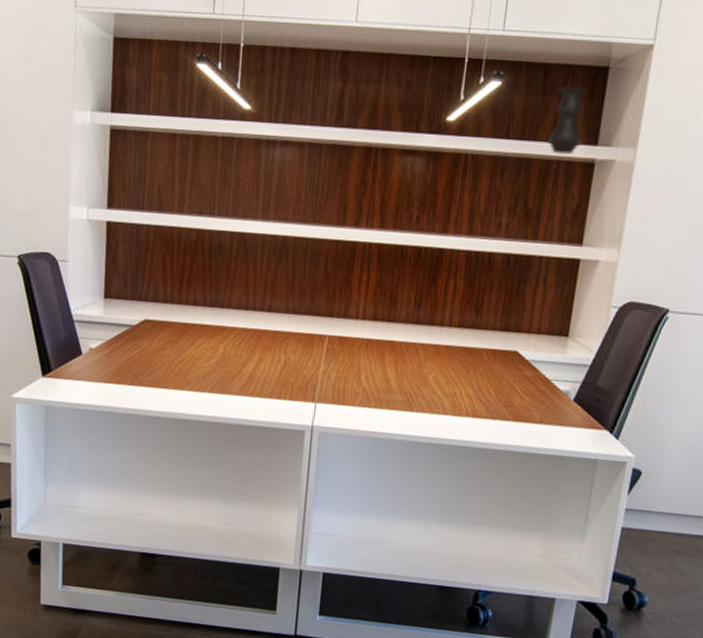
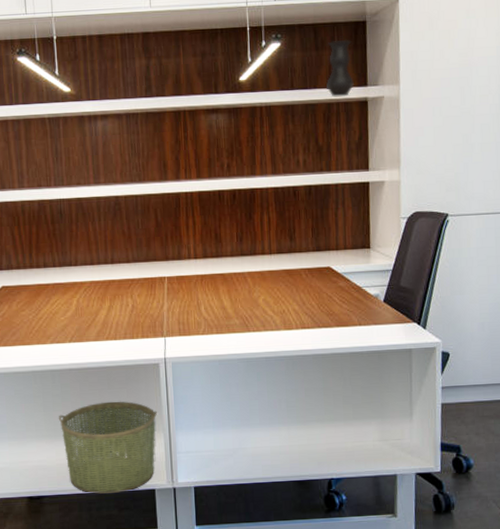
basket: none [186,464,296,566] -> present [59,402,158,494]

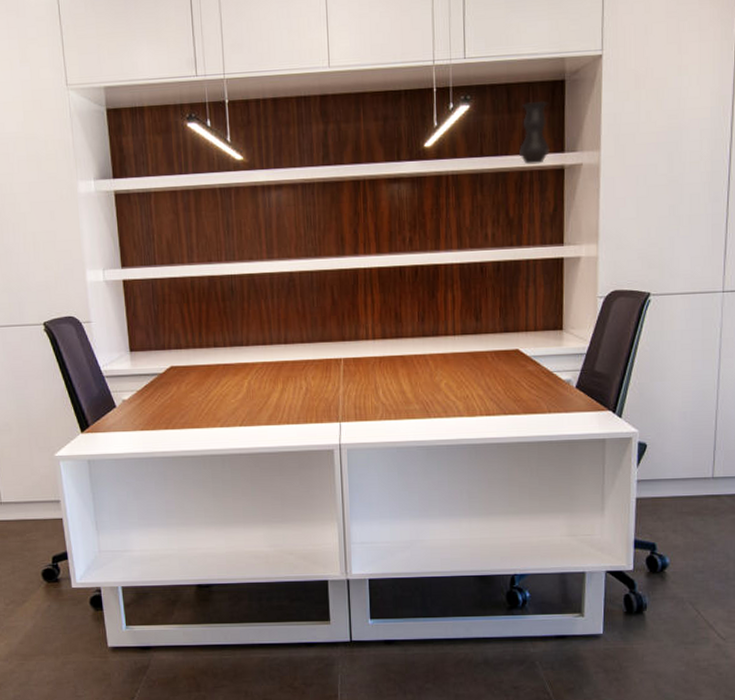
basket: present [59,402,158,494] -> none [229,489,332,584]

